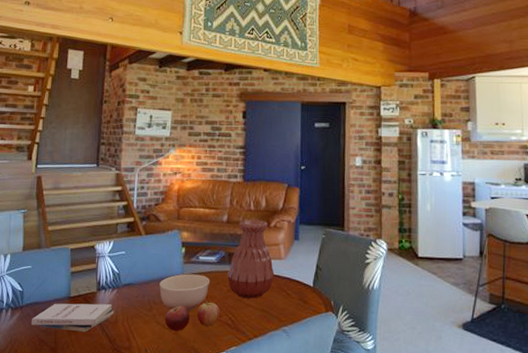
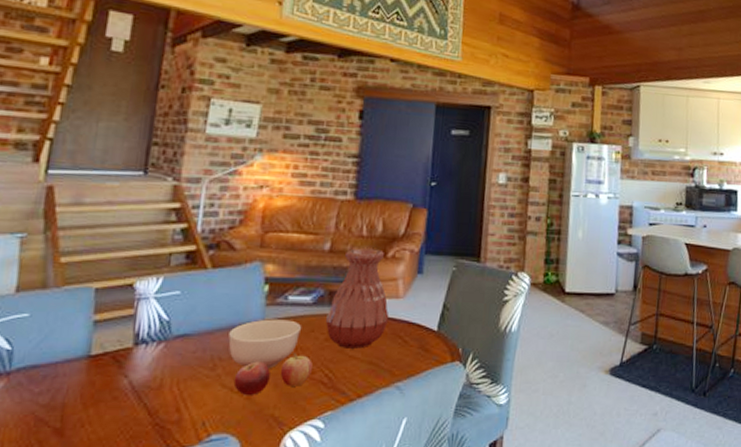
books: present [30,303,115,332] -> none [22,363,160,404]

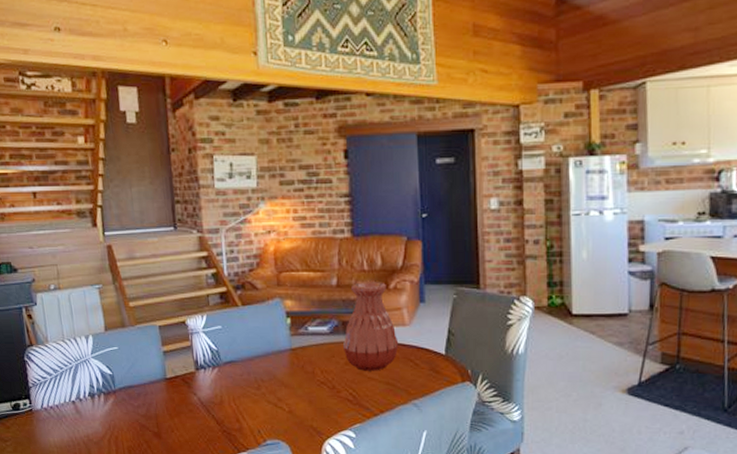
bowl: present [228,319,302,369] -> none [265,347,324,389]
fruit: present [233,361,270,395] -> none [276,382,304,409]
fruit: present [280,353,313,386] -> none [312,375,339,403]

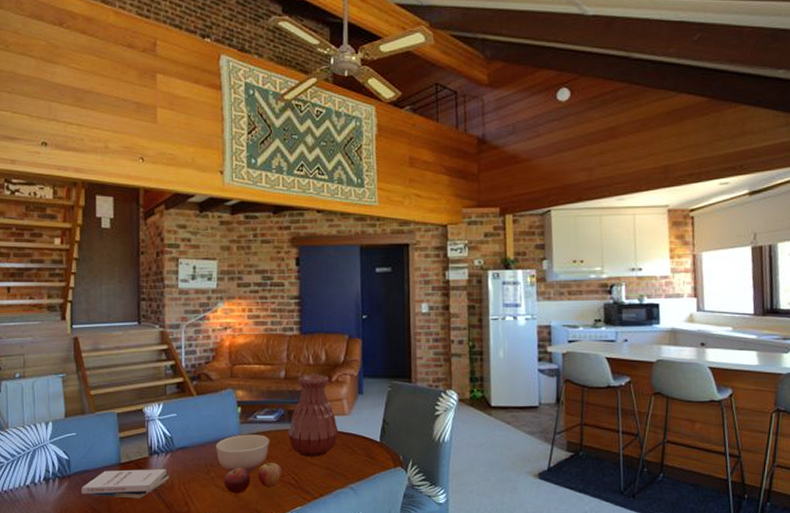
books: none [127,384,219,415] -> present [81,469,170,499]
bowl: none [265,347,324,389] -> present [216,434,270,473]
fruit: none [276,382,304,409] -> present [224,467,250,493]
fruit: none [312,375,339,403] -> present [257,461,283,487]

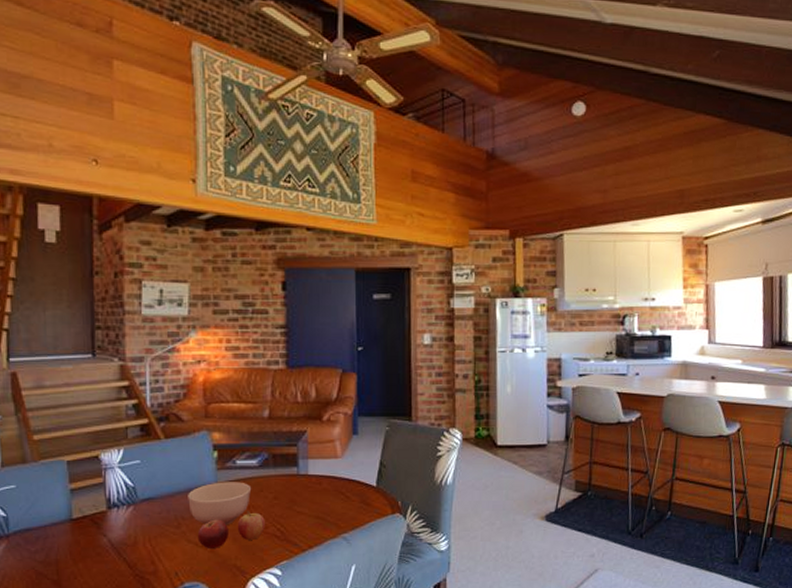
books: present [81,469,170,499] -> none [22,524,133,559]
vase: present [288,375,339,457] -> none [273,414,330,505]

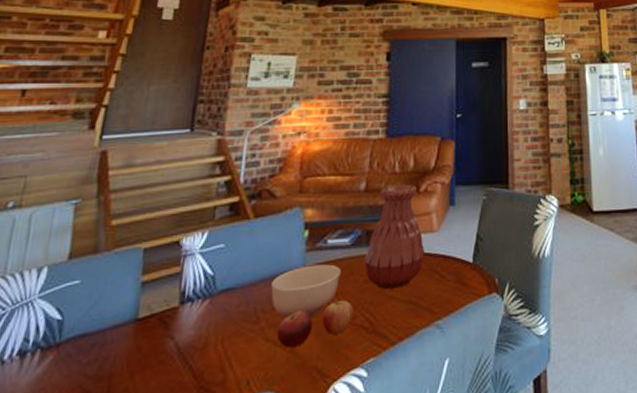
vase: none [273,414,330,505] -> present [364,184,425,289]

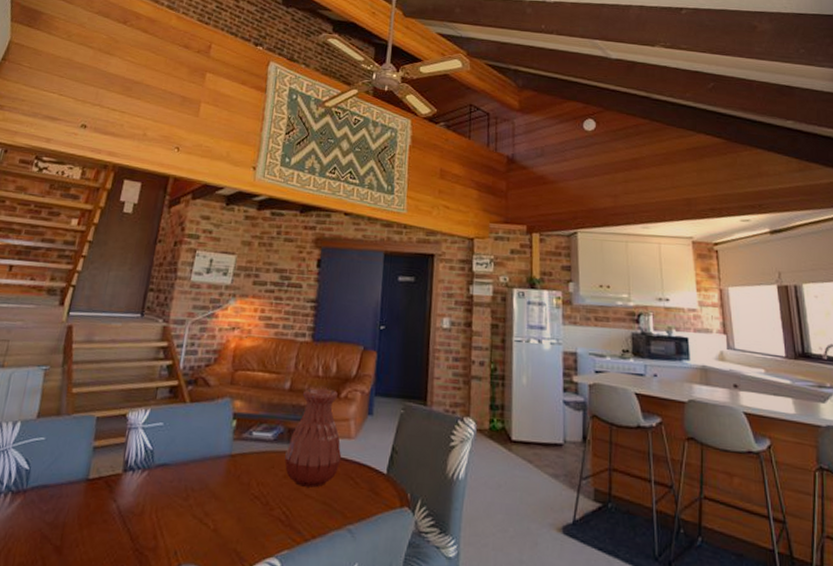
bowl: present [271,264,342,318] -> none [200,453,264,503]
fruit: present [277,310,312,348] -> none [203,494,235,528]
fruit: present [322,298,354,334] -> none [243,488,273,522]

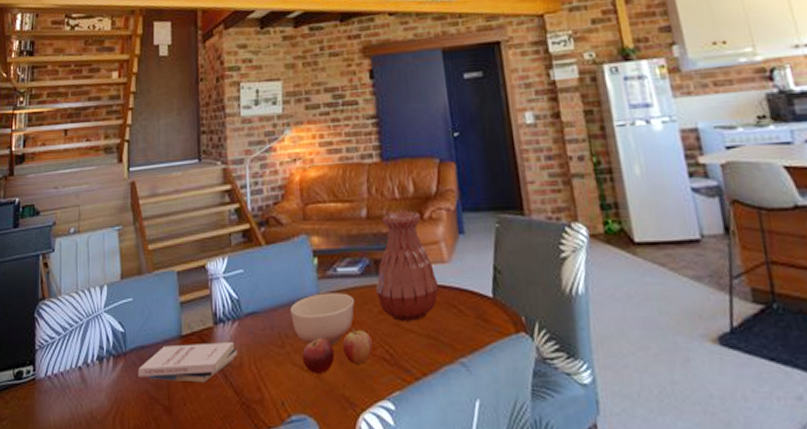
books: none [33,487,142,527] -> present [137,342,238,383]
bowl: none [200,453,264,503] -> present [290,293,355,346]
fruit: none [203,494,235,528] -> present [302,338,334,373]
fruit: none [243,488,273,522] -> present [342,328,373,364]

